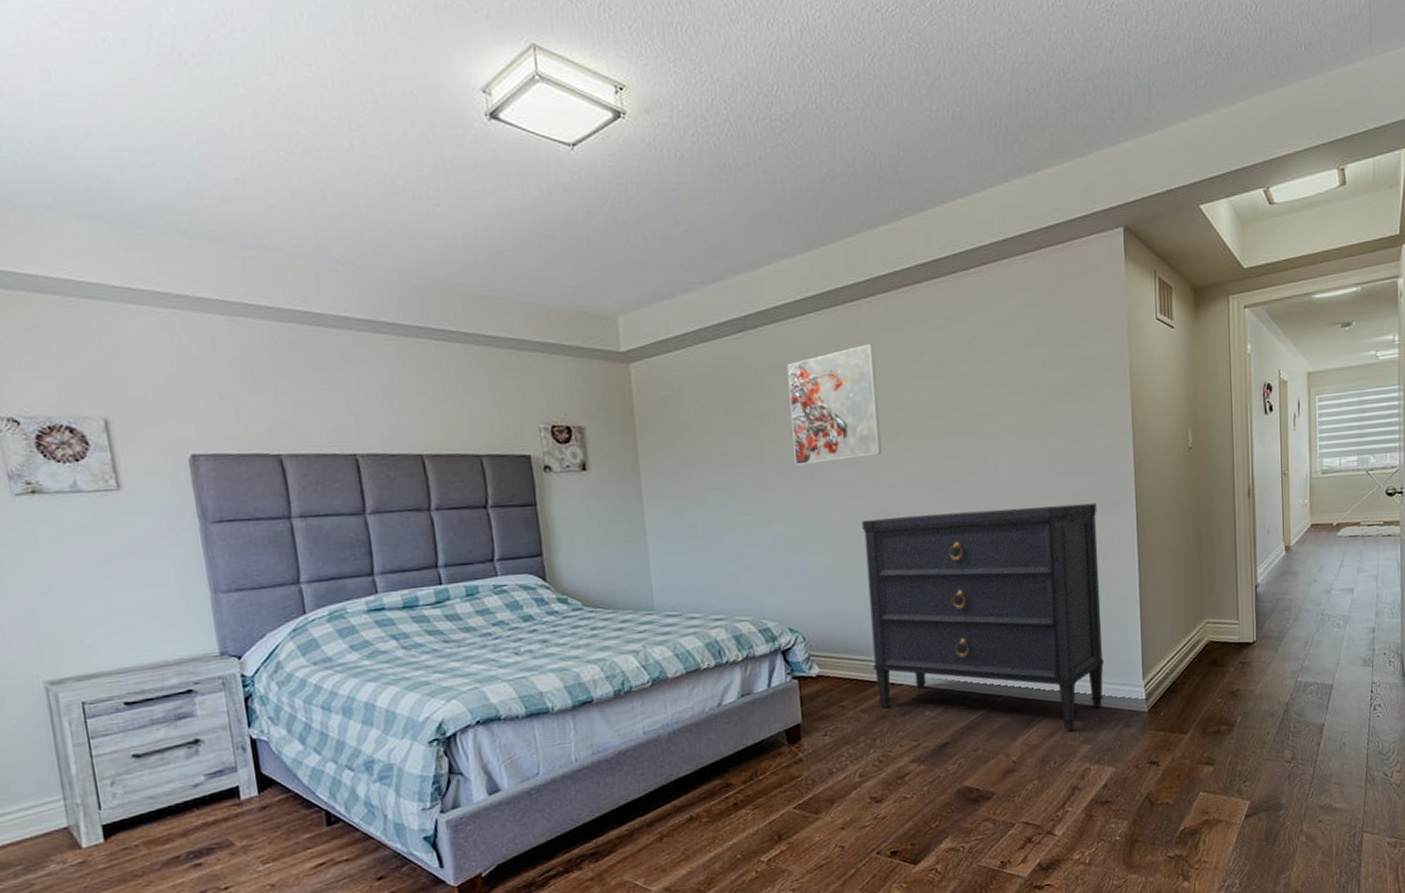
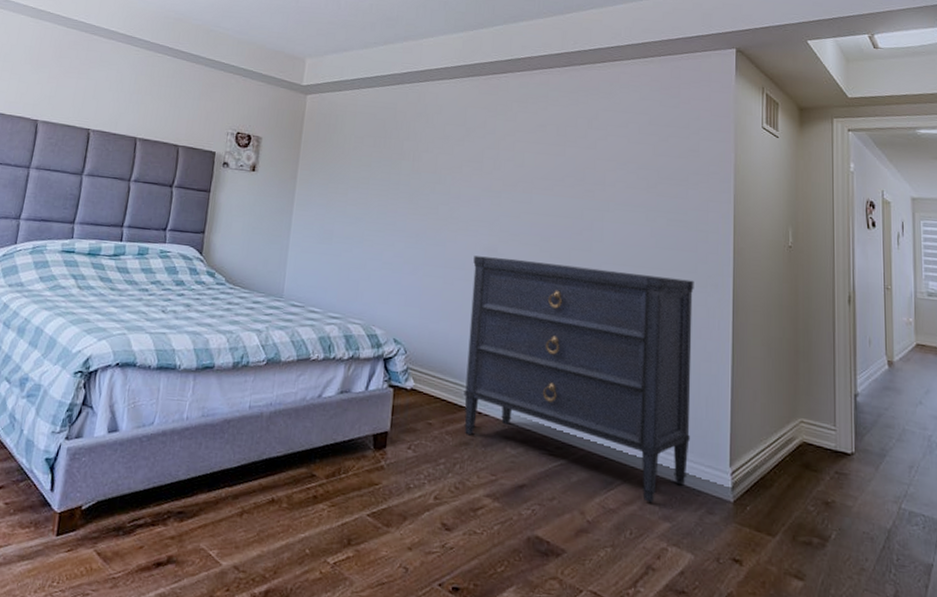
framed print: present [787,344,881,466] -> none [424,109,506,201]

